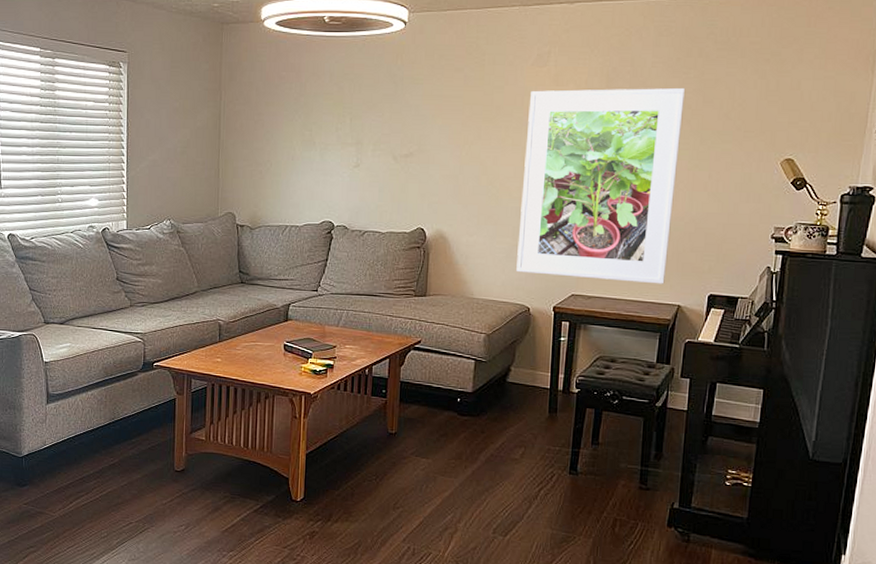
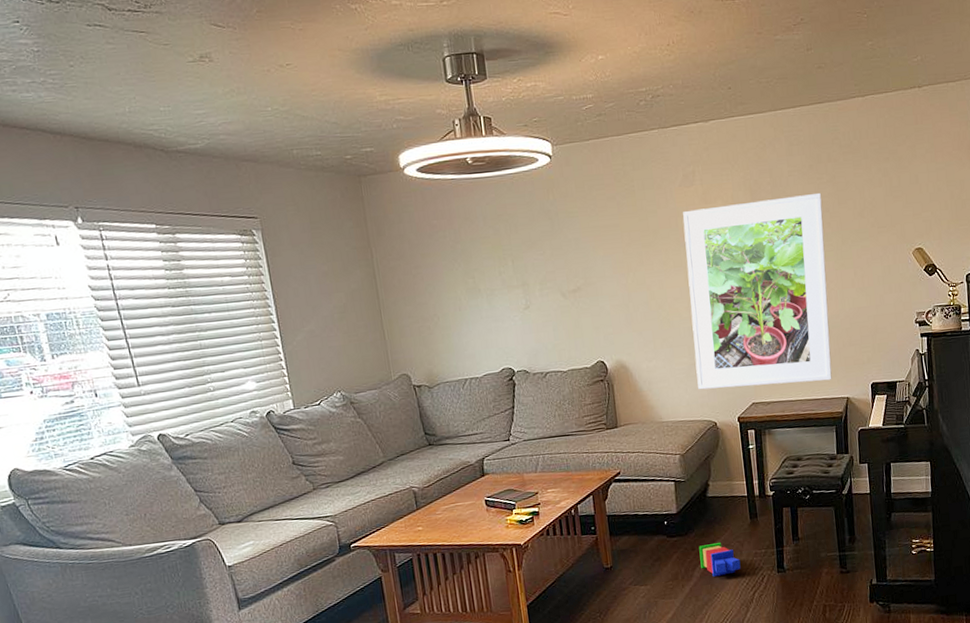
stacking toy: none [488,430,531,465] -> present [699,543,741,577]

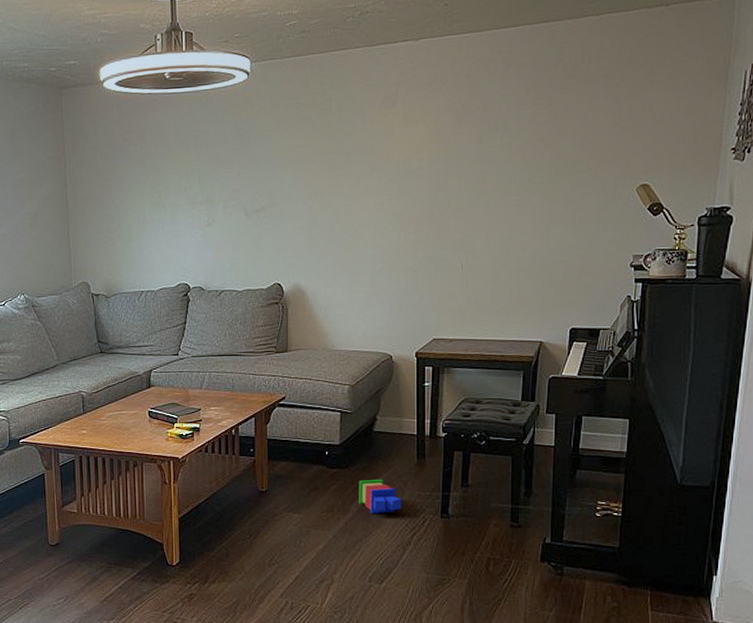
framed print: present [683,192,832,390] -> none [376,119,537,322]

